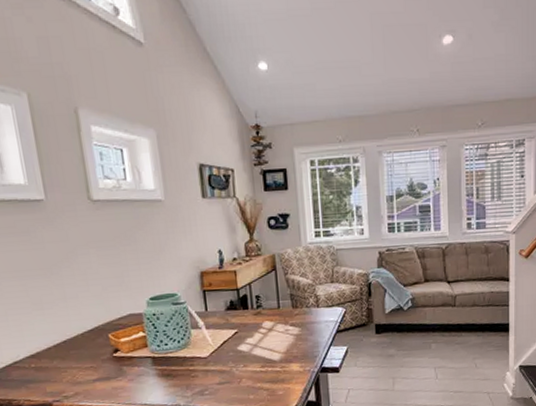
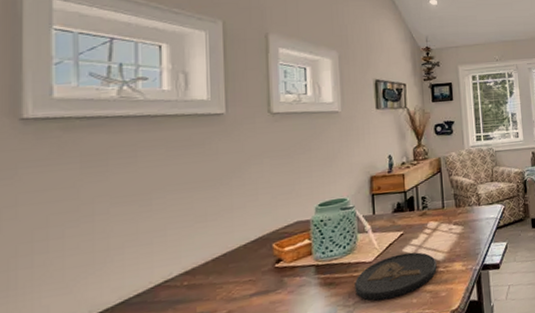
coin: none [191,350,274,395] -> present [355,252,437,301]

